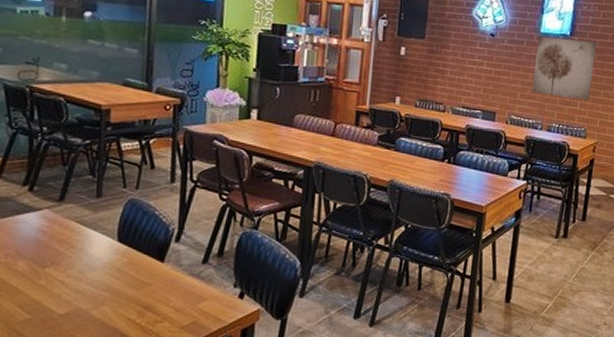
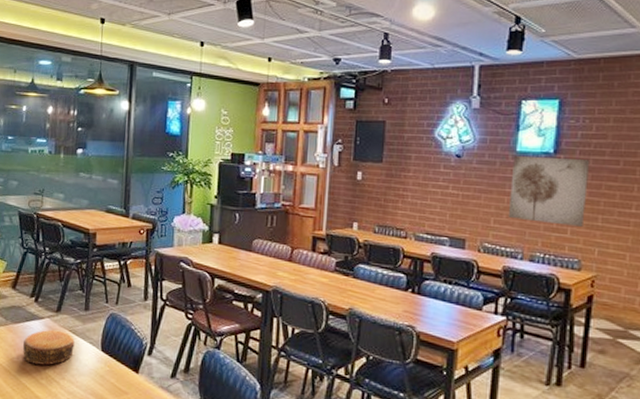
bowl: none [13,222,83,264] -> present [23,330,75,366]

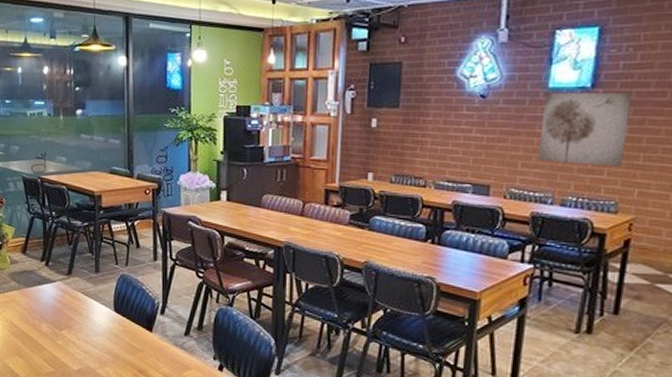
bowl: present [23,330,75,366] -> none [38,292,87,327]

